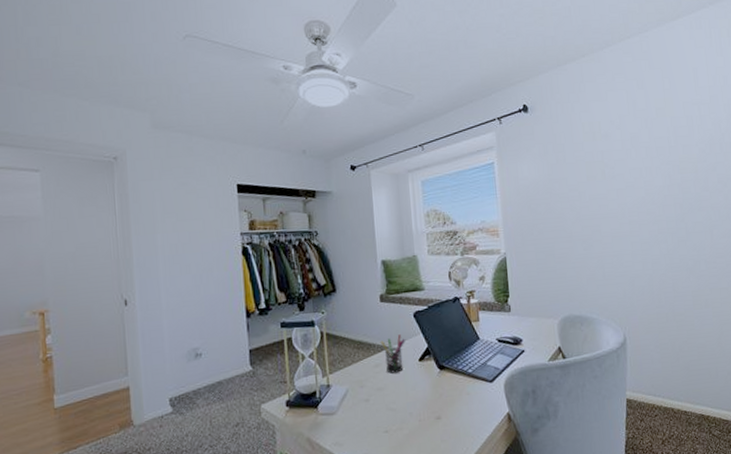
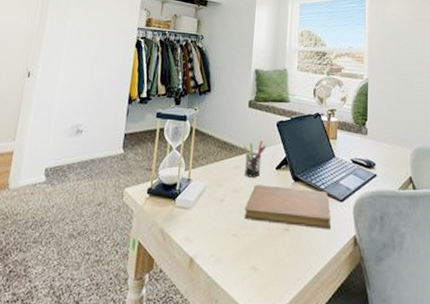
notebook: none [392,375,483,415] -> present [244,184,331,229]

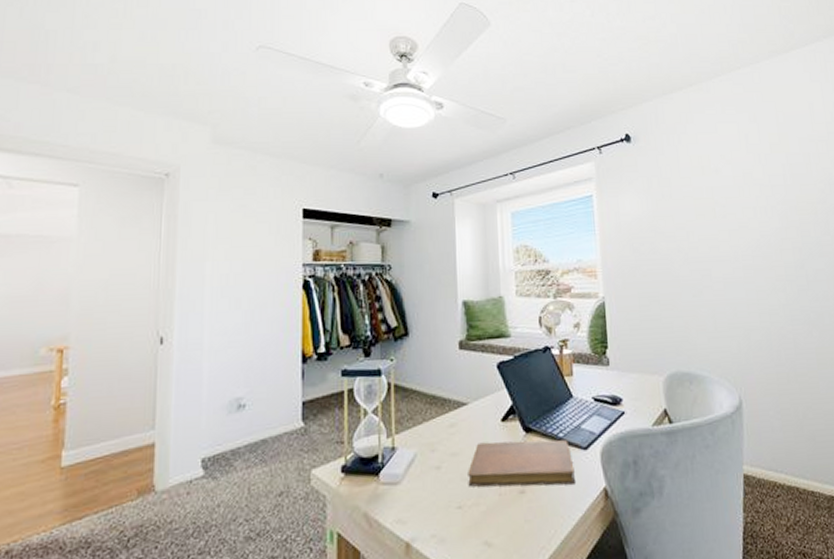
pen holder: present [243,141,266,178] -> none [457,389,486,436]

